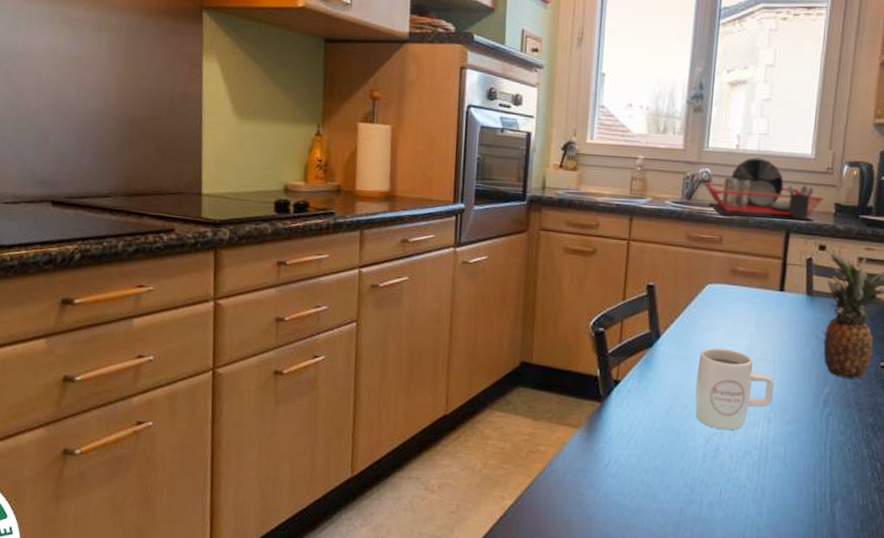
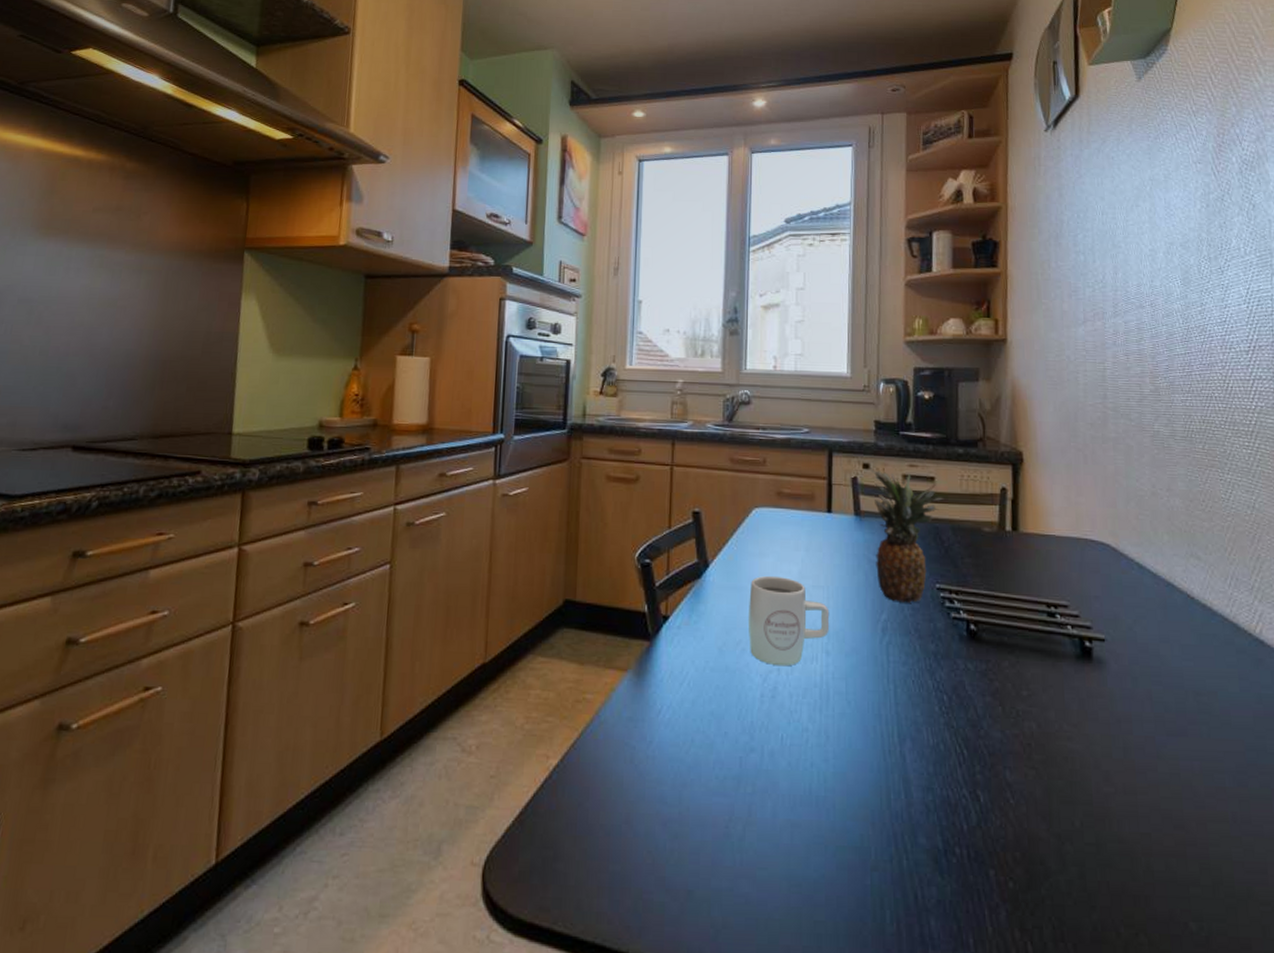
dish rack: present [704,157,824,221] -> none [744,378,863,439]

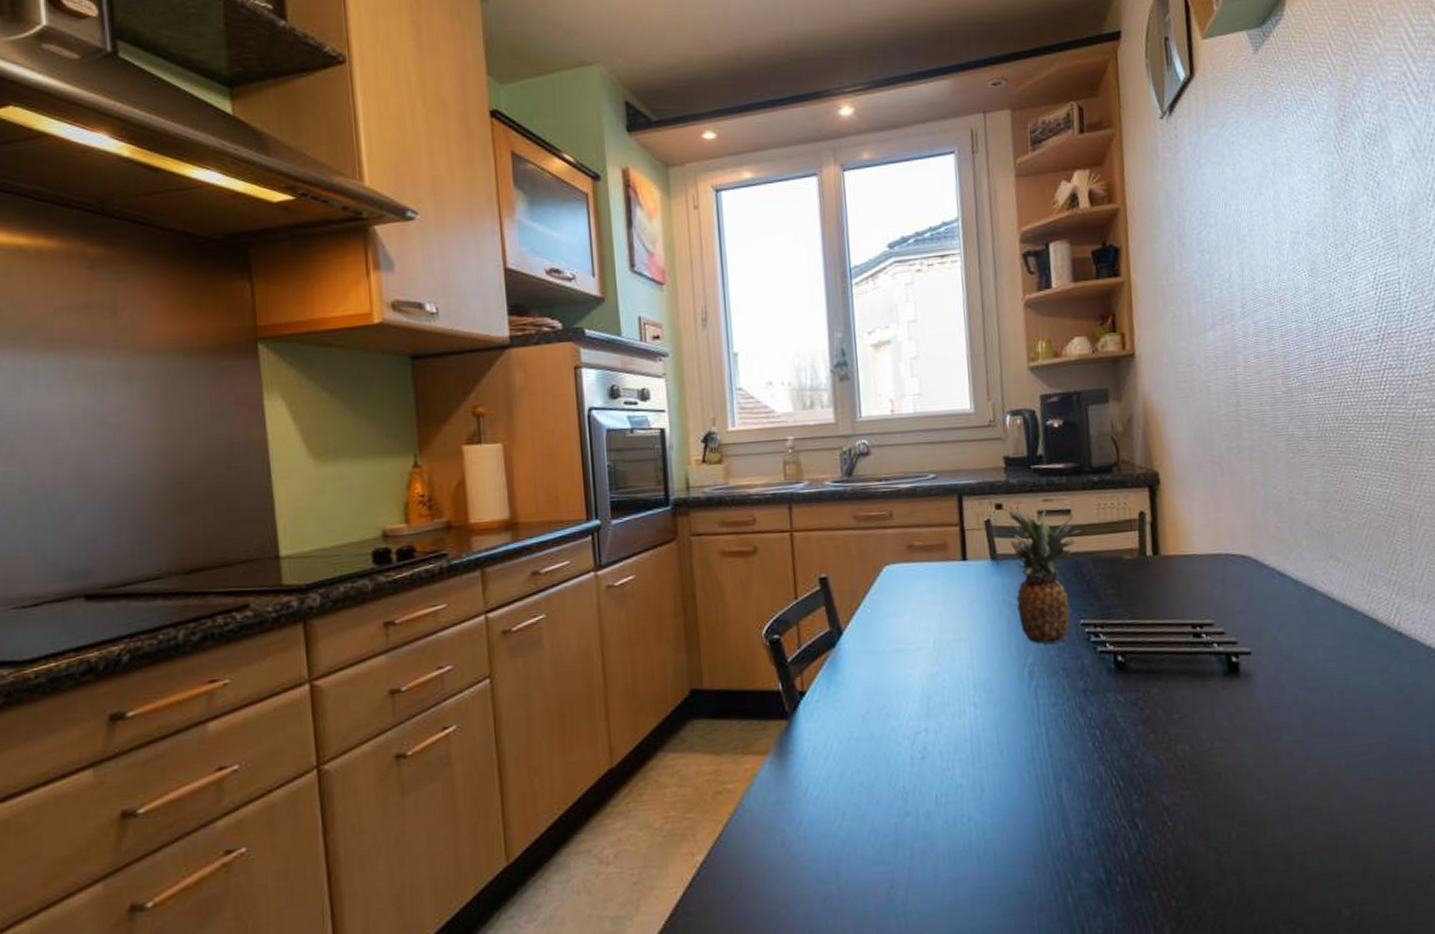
mug: present [747,575,830,667] -> none [888,634,976,726]

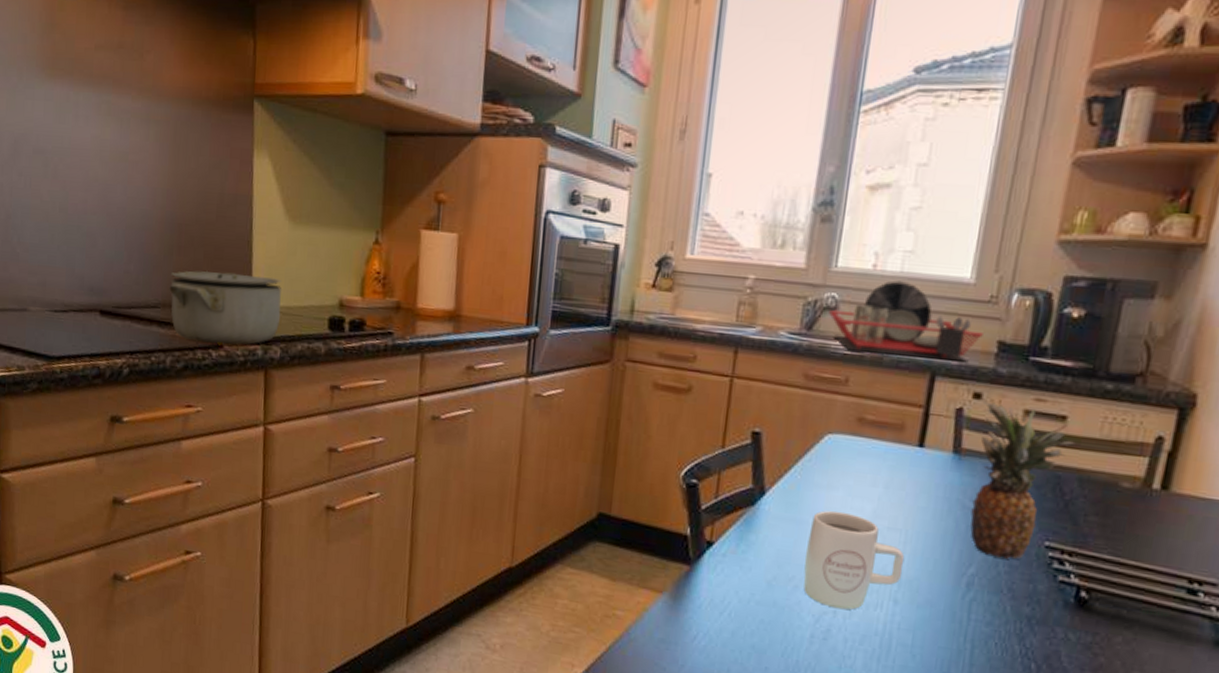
cooking pot: none [174,521,315,608] -> present [169,270,282,346]
dish rack: none [863,420,991,488] -> present [829,281,983,362]
mug: none [888,634,976,726] -> present [803,510,905,610]

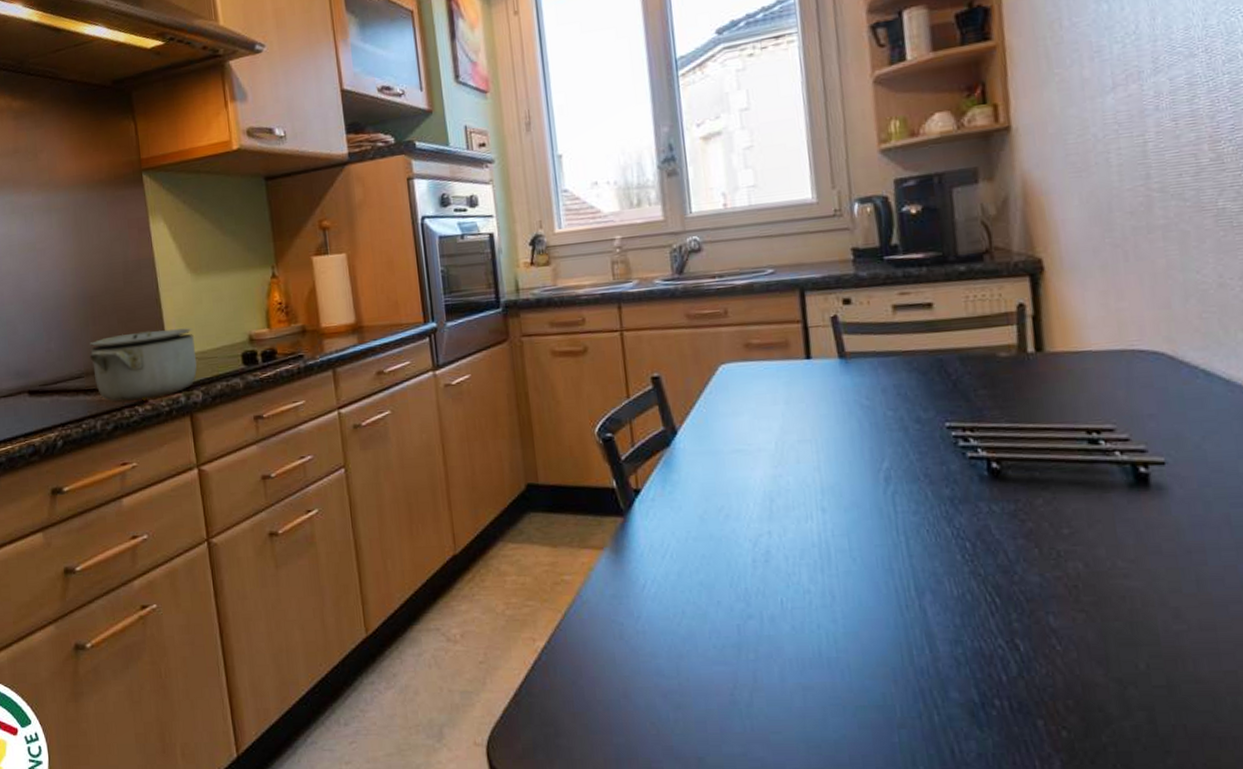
mug: present [803,510,905,610] -> none [726,434,823,529]
dish rack: present [829,281,983,362] -> none [695,213,837,285]
fruit: present [970,400,1076,559] -> none [852,304,947,448]

